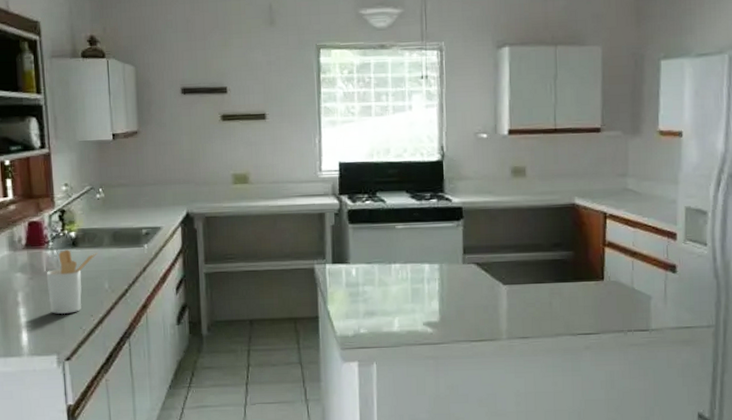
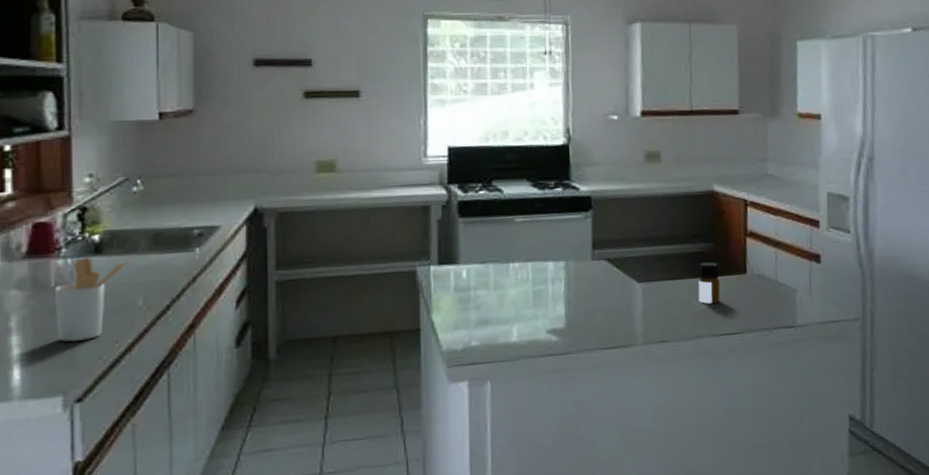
bottle: none [558,268,579,306] -> present [698,262,720,304]

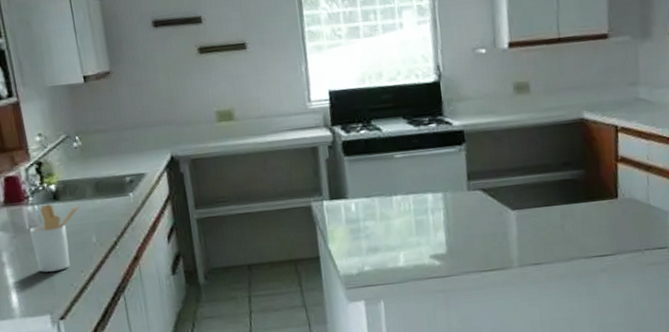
bottle: present [698,262,720,304] -> none [570,188,592,228]

